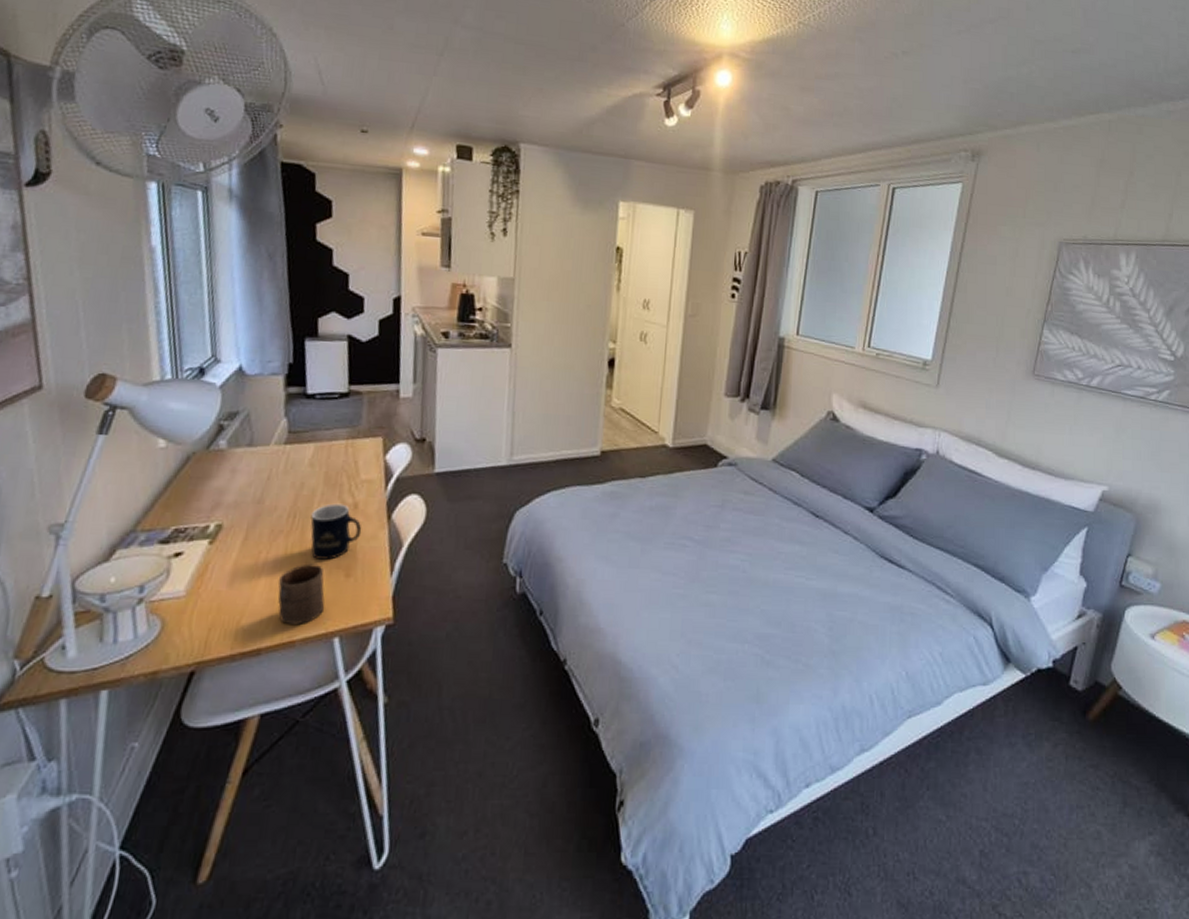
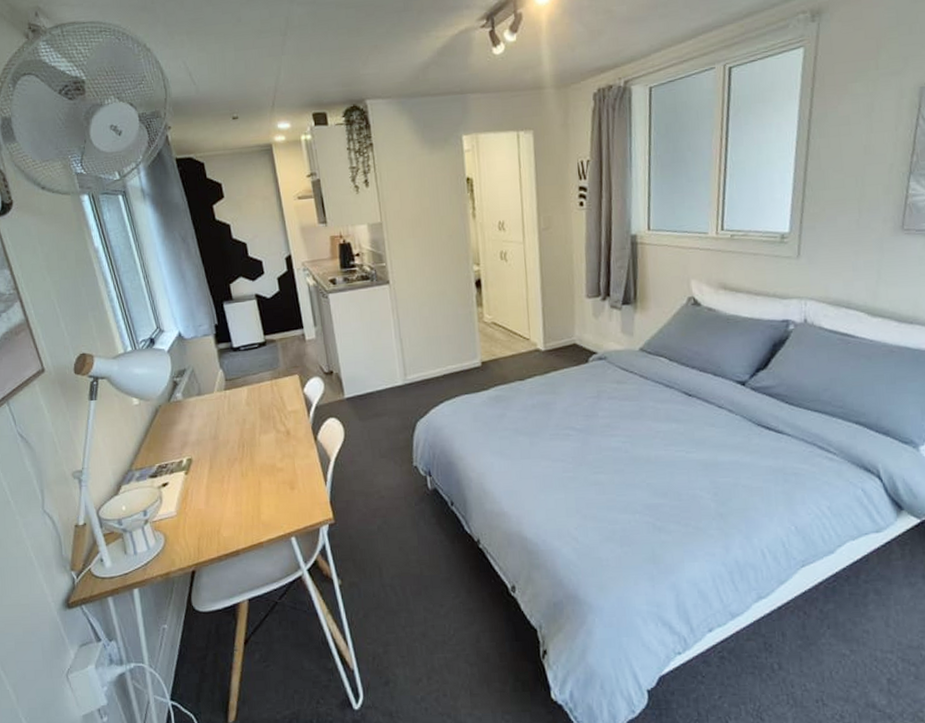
cup: present [278,564,325,626] -> none [242,481,280,531]
mug: present [310,503,362,560] -> none [255,432,297,478]

